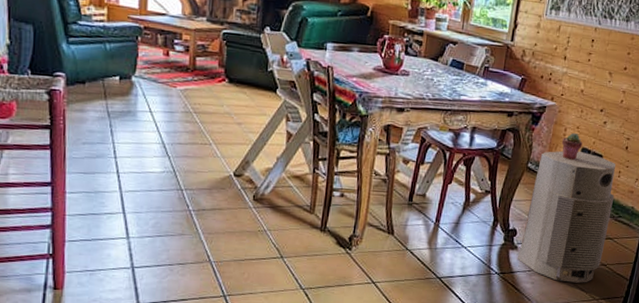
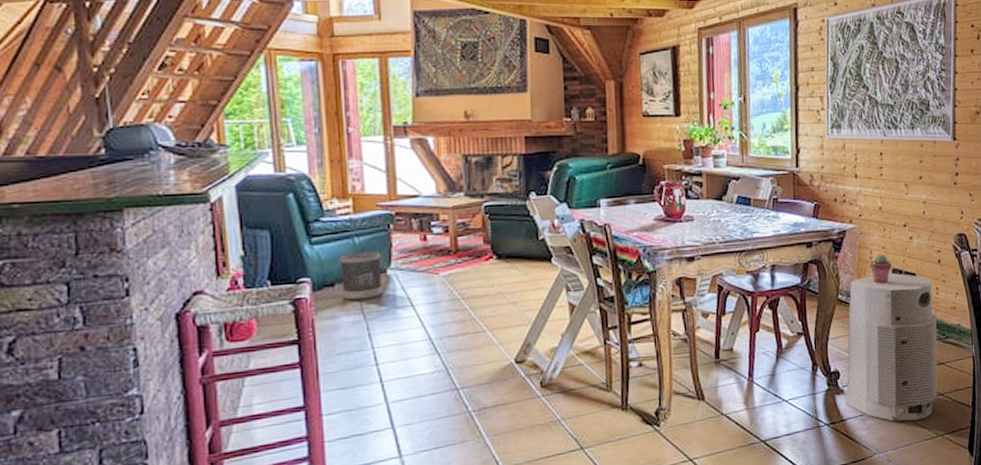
wastebasket: none [91,57,128,100] -> present [339,252,384,301]

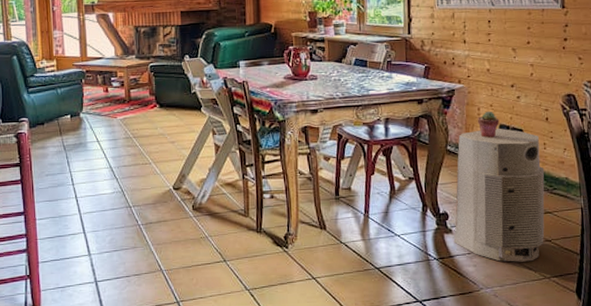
wastebasket: present [339,252,384,301] -> none [47,100,78,136]

